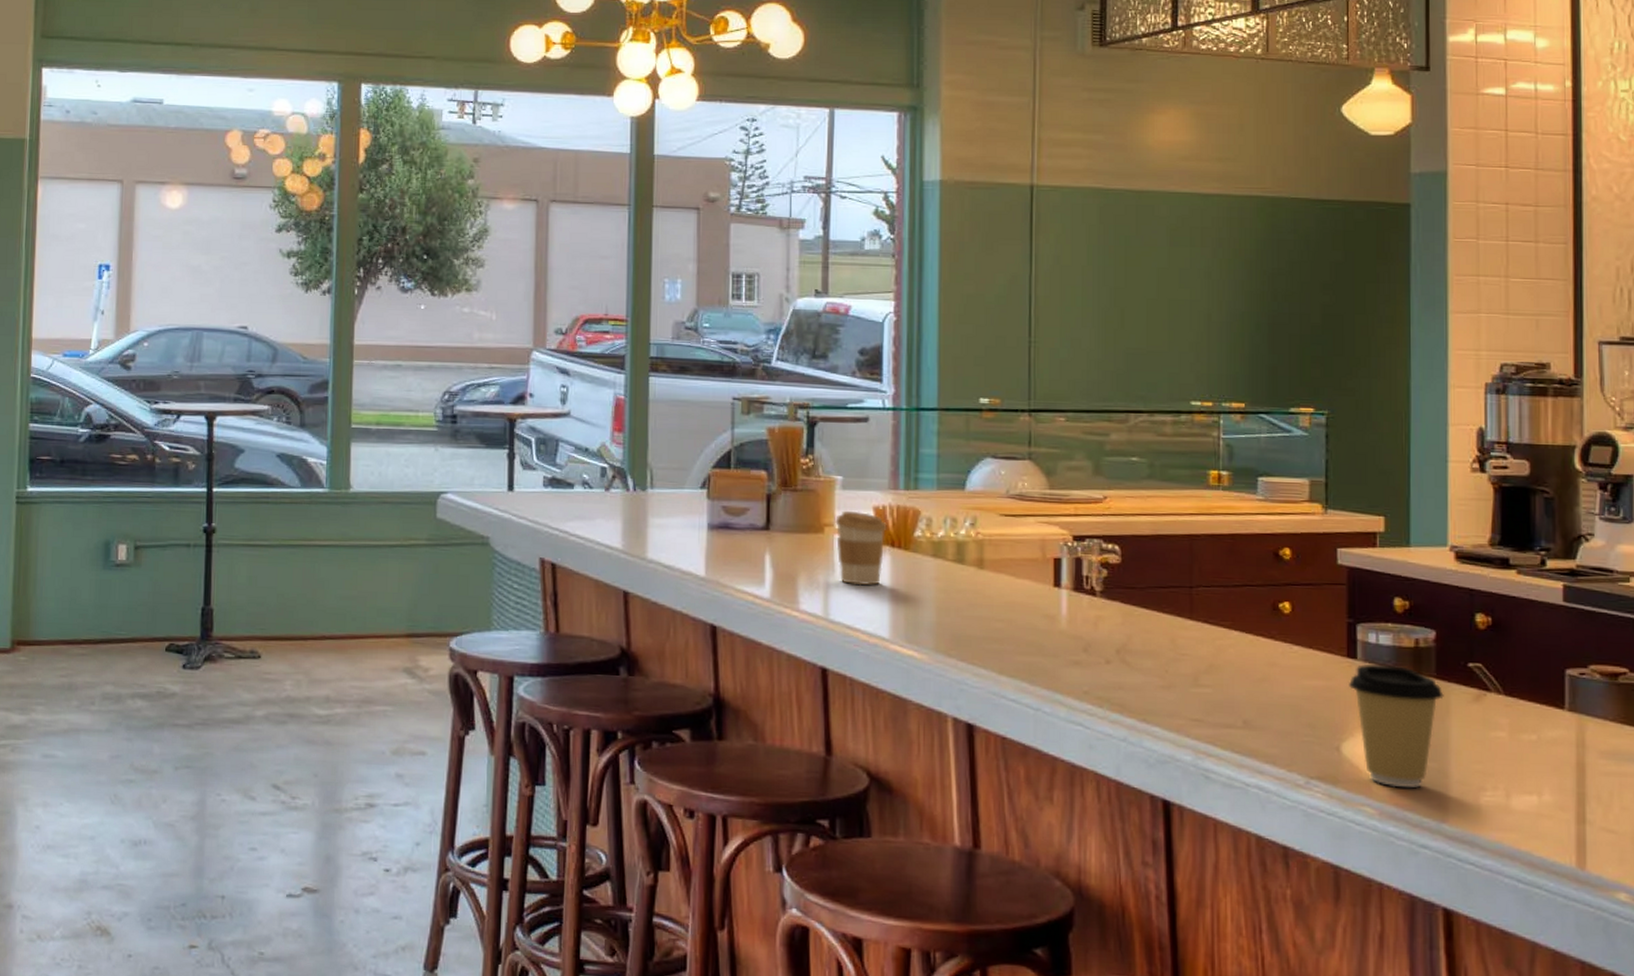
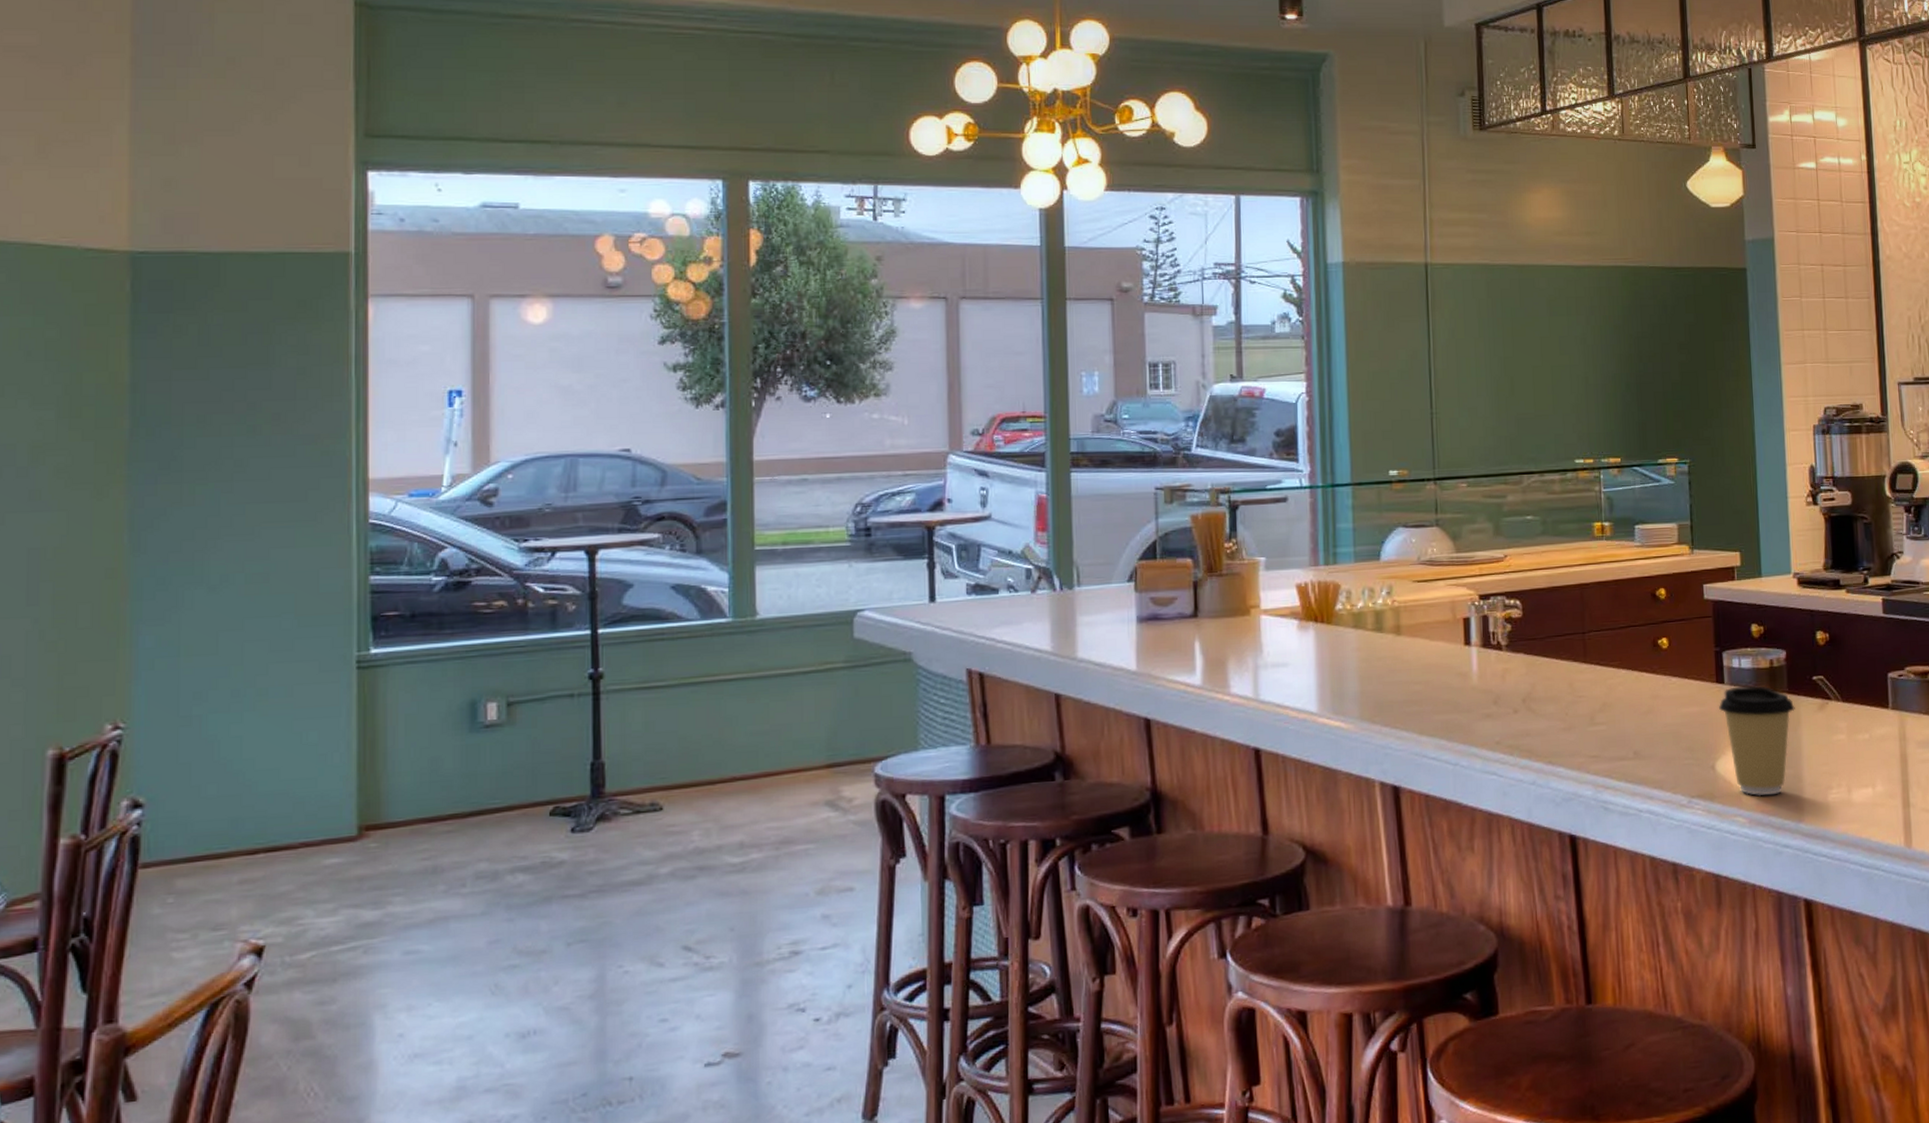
coffee cup: present [835,510,888,586] -> none [1261,590,1311,663]

